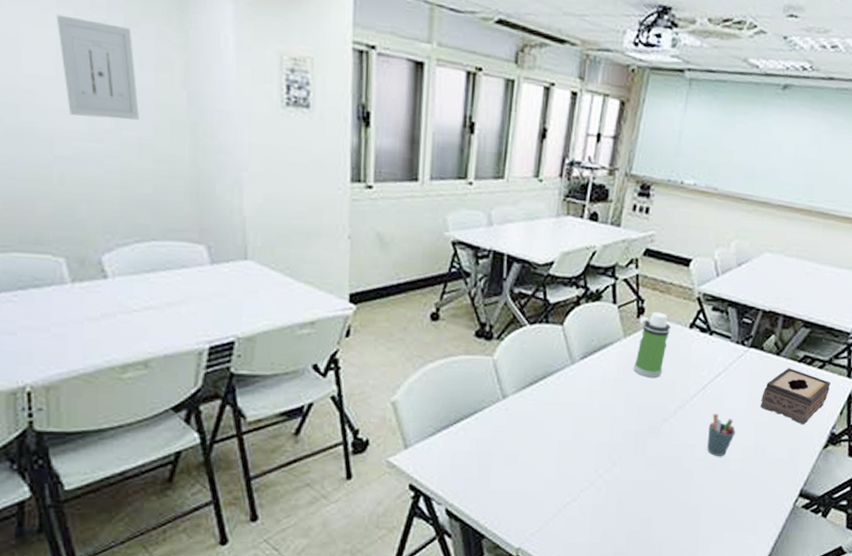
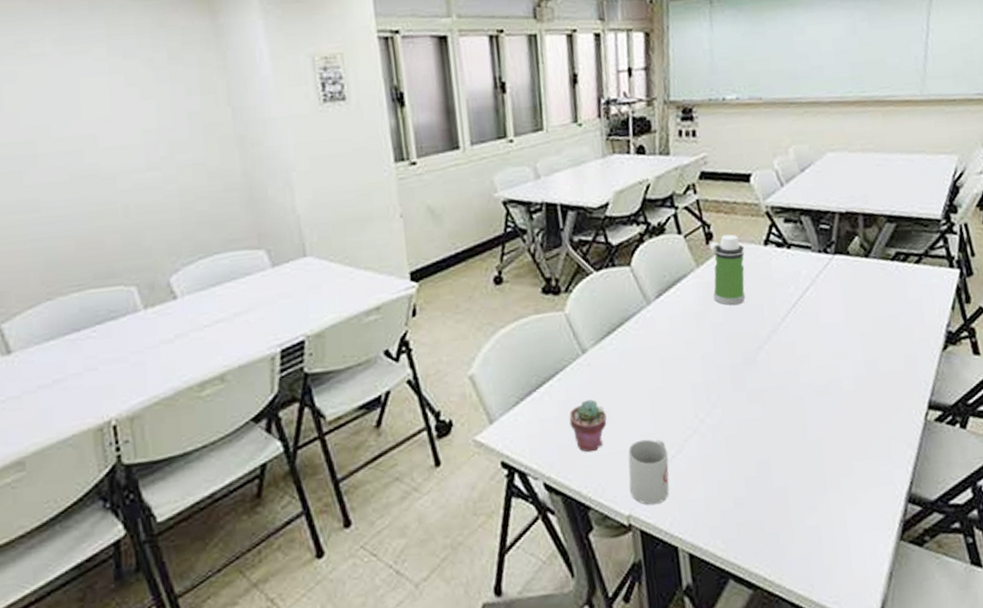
wall art: present [56,14,139,120] -> none [107,61,190,150]
potted succulent: none [479,441,515,488] -> present [569,399,607,453]
mug: none [523,484,565,542] -> present [628,439,669,506]
pen holder: present [707,413,736,456] -> none [809,331,840,378]
tissue box: present [761,368,831,425] -> none [859,268,934,328]

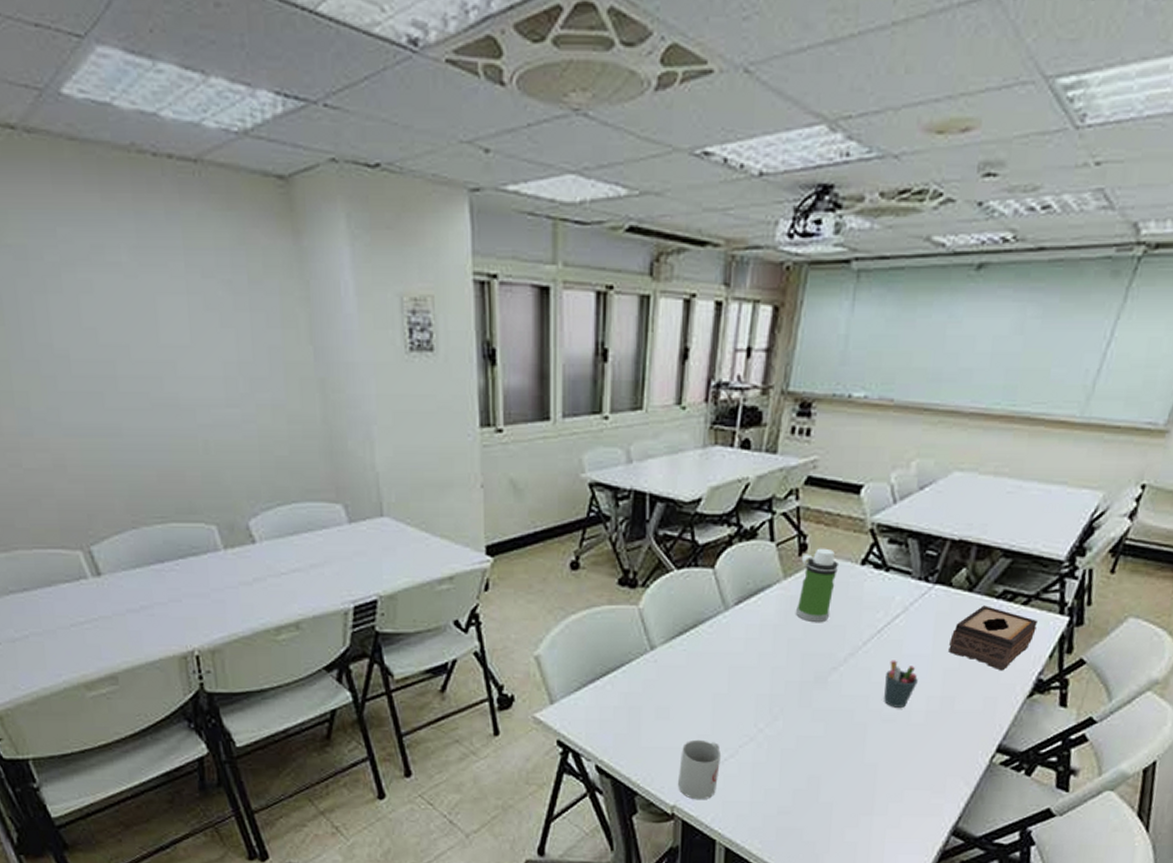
potted succulent: present [569,399,607,453] -> none [628,695,666,744]
pen holder: none [809,331,840,378] -> present [884,660,918,708]
tissue box: none [859,268,934,328] -> present [949,605,1039,671]

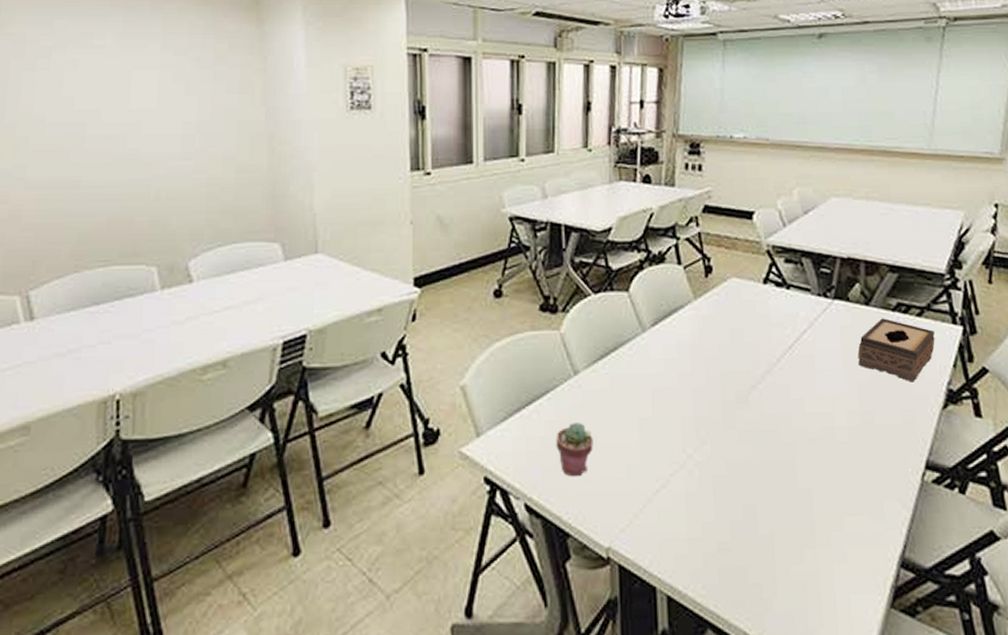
potted succulent: none [628,695,666,744] -> present [556,422,593,477]
mug: present [678,739,722,800] -> none [611,469,653,540]
water bottle: present [795,548,840,622] -> none [708,269,744,340]
pen holder: present [884,660,918,708] -> none [804,376,835,425]

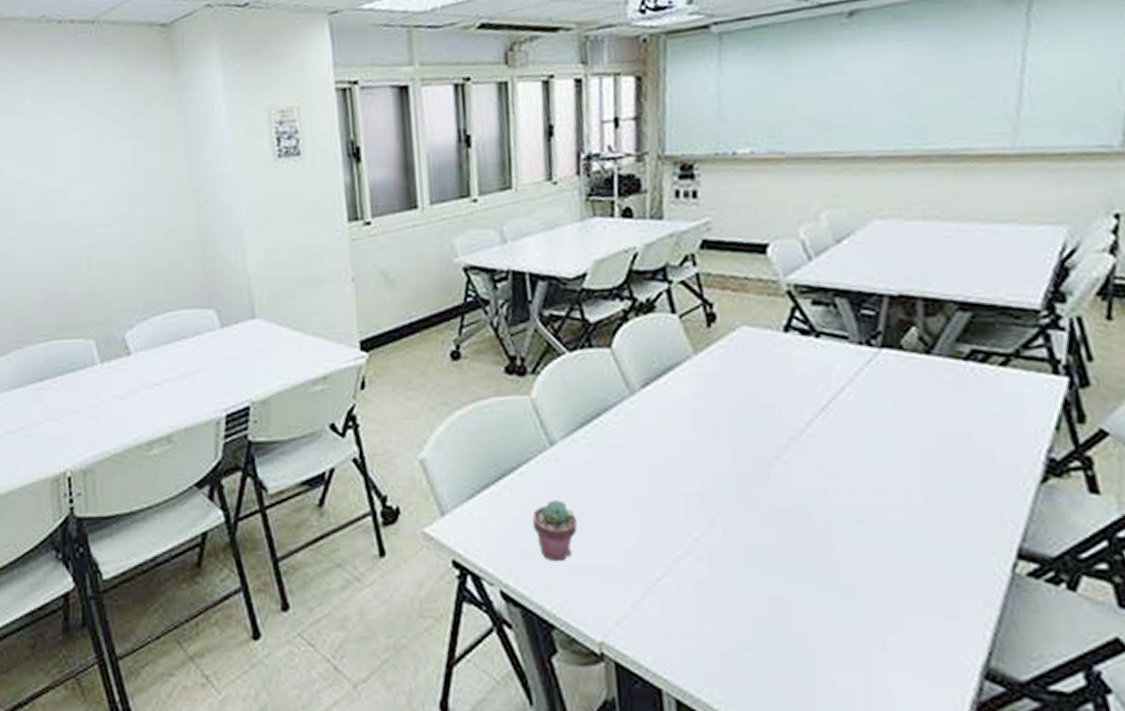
tissue box: present [857,318,936,383] -> none [916,369,1028,450]

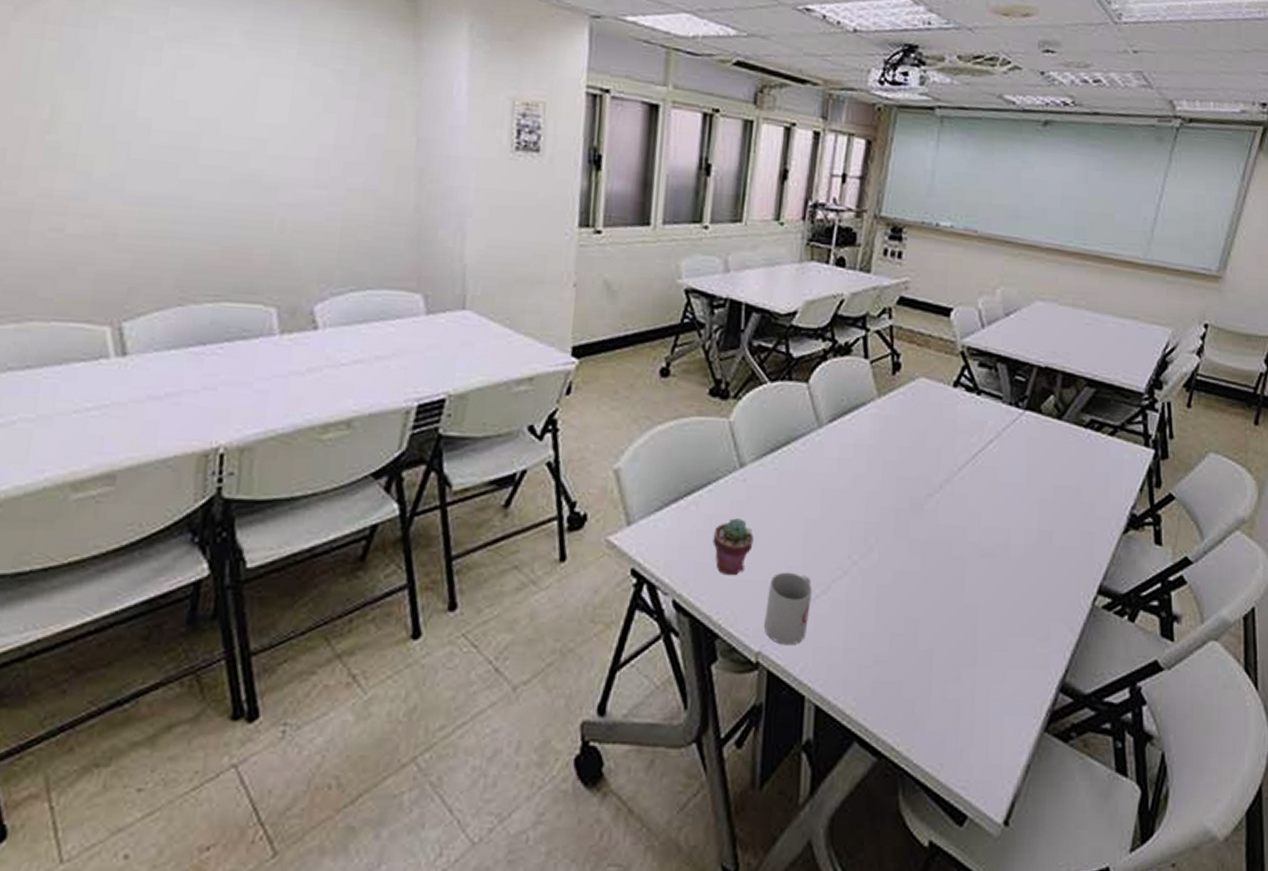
mug: none [601,554,653,634] -> present [764,572,813,646]

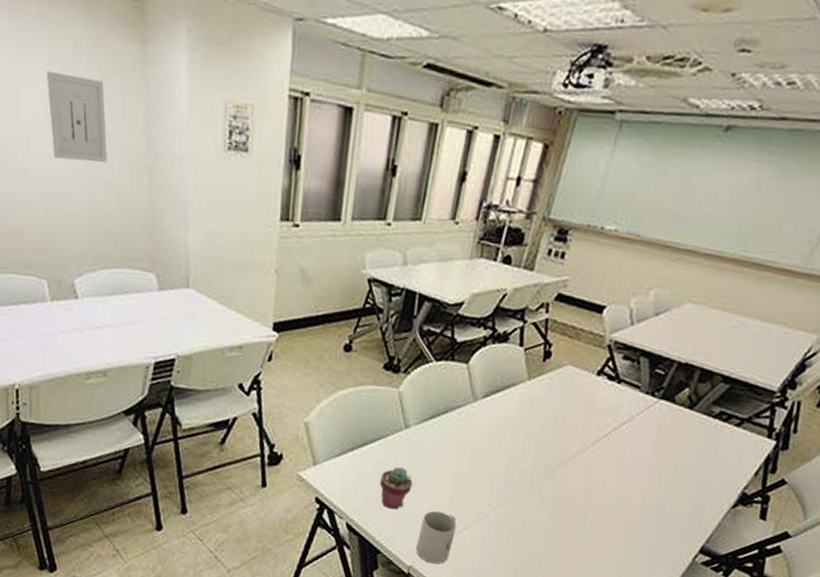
wall art: none [295,66,367,166] -> present [46,70,108,162]

